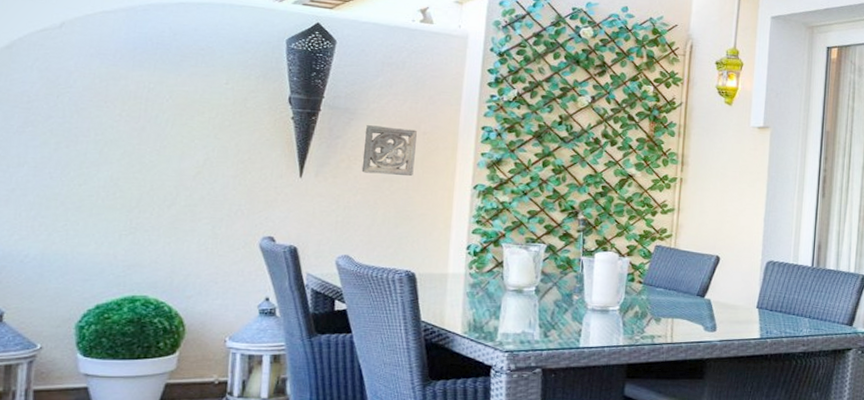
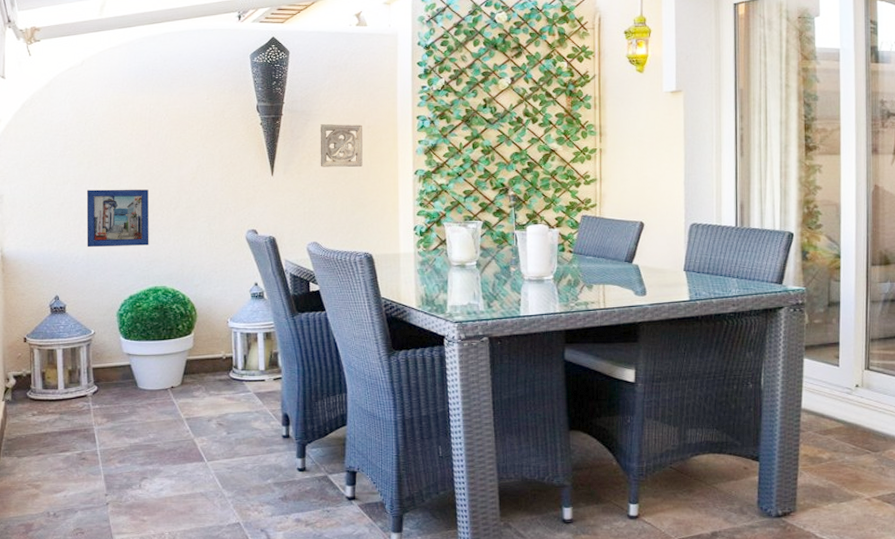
decorative tile: none [42,175,136,247] -> present [86,189,149,248]

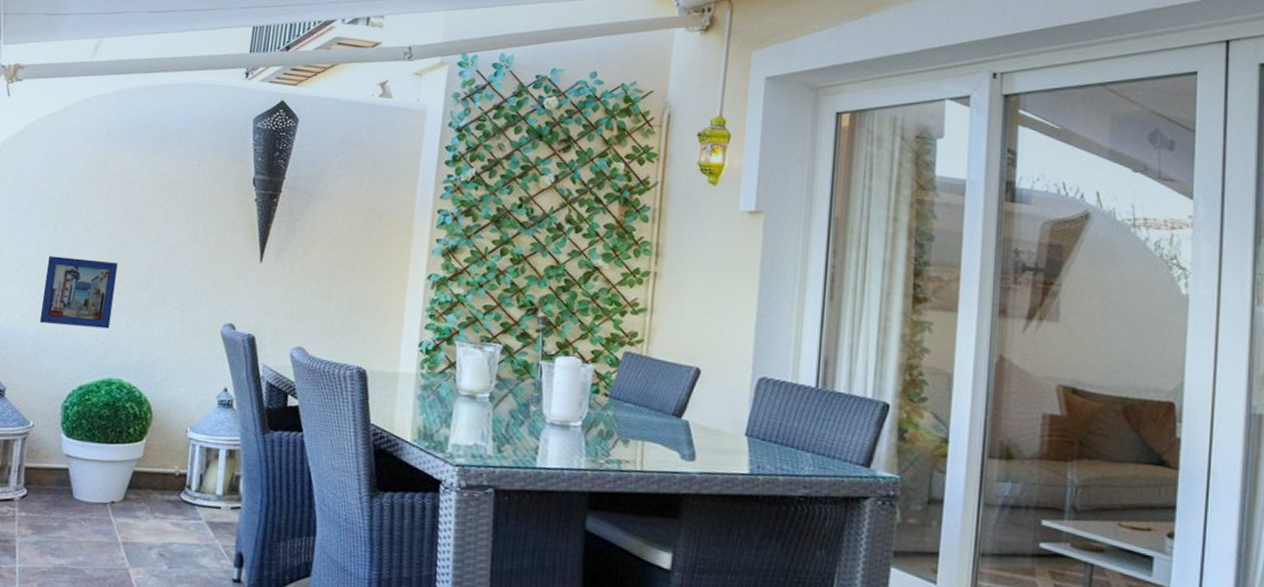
wall ornament: present [320,124,363,168] -> none [318,208,373,264]

